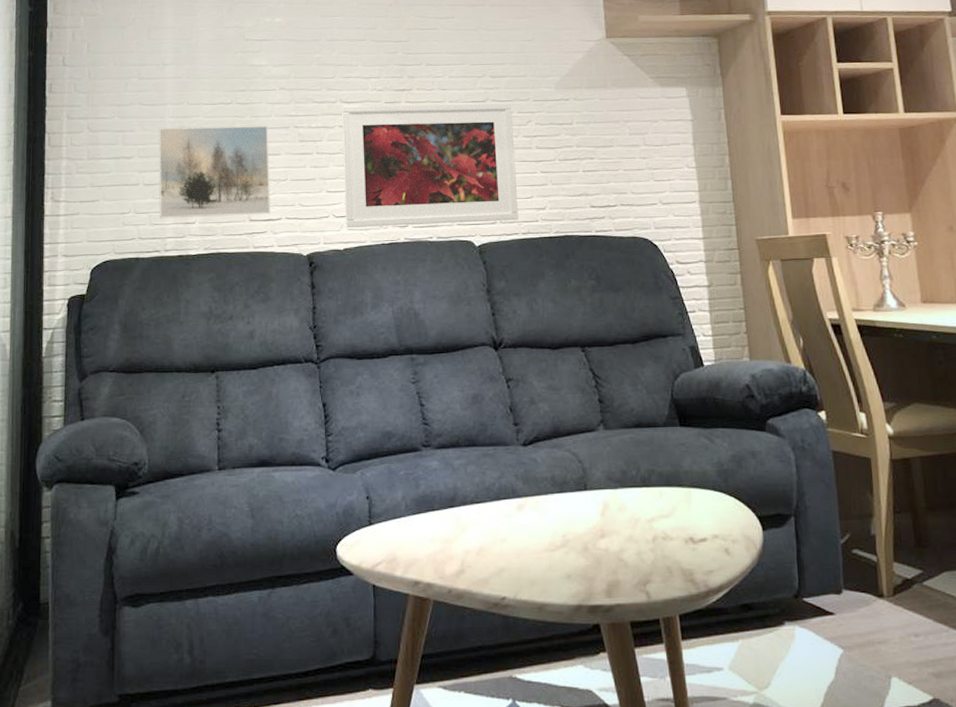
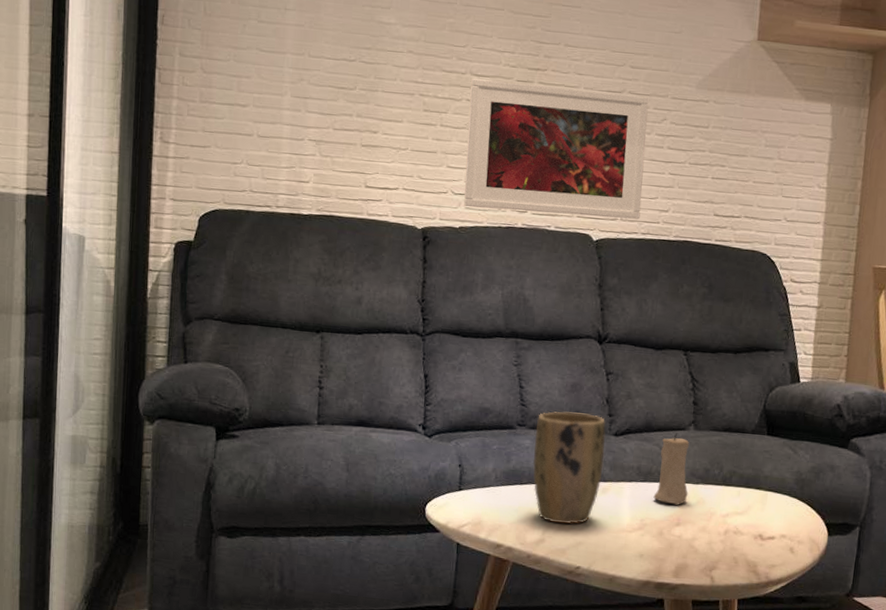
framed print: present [158,125,270,219] -> none [272,78,393,183]
plant pot: none [441,425,516,550] -> present [532,411,606,524]
candle: none [572,435,608,515] -> present [653,432,690,505]

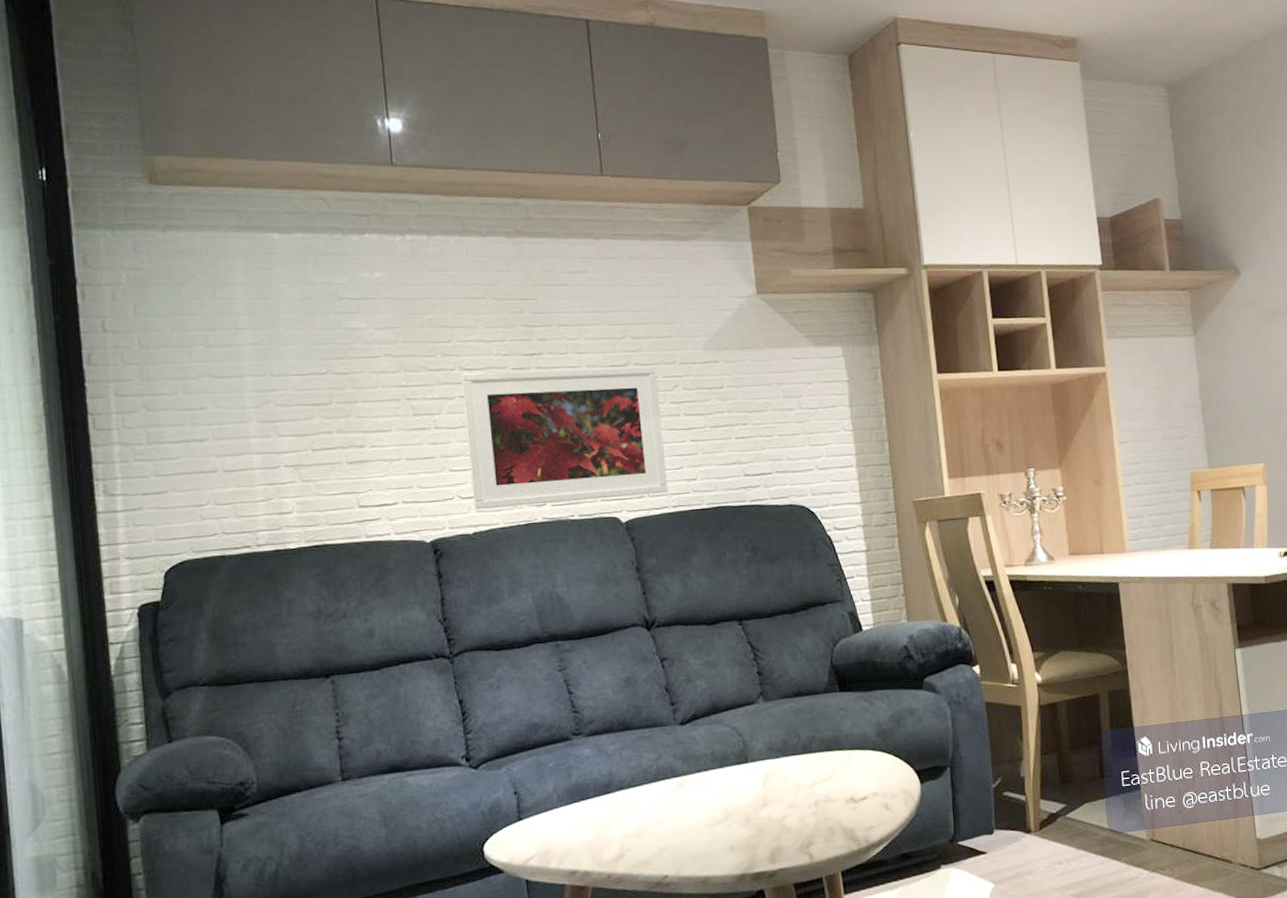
plant pot: present [532,411,606,524] -> none [594,707,675,834]
candle: present [653,432,690,505] -> none [732,708,770,786]

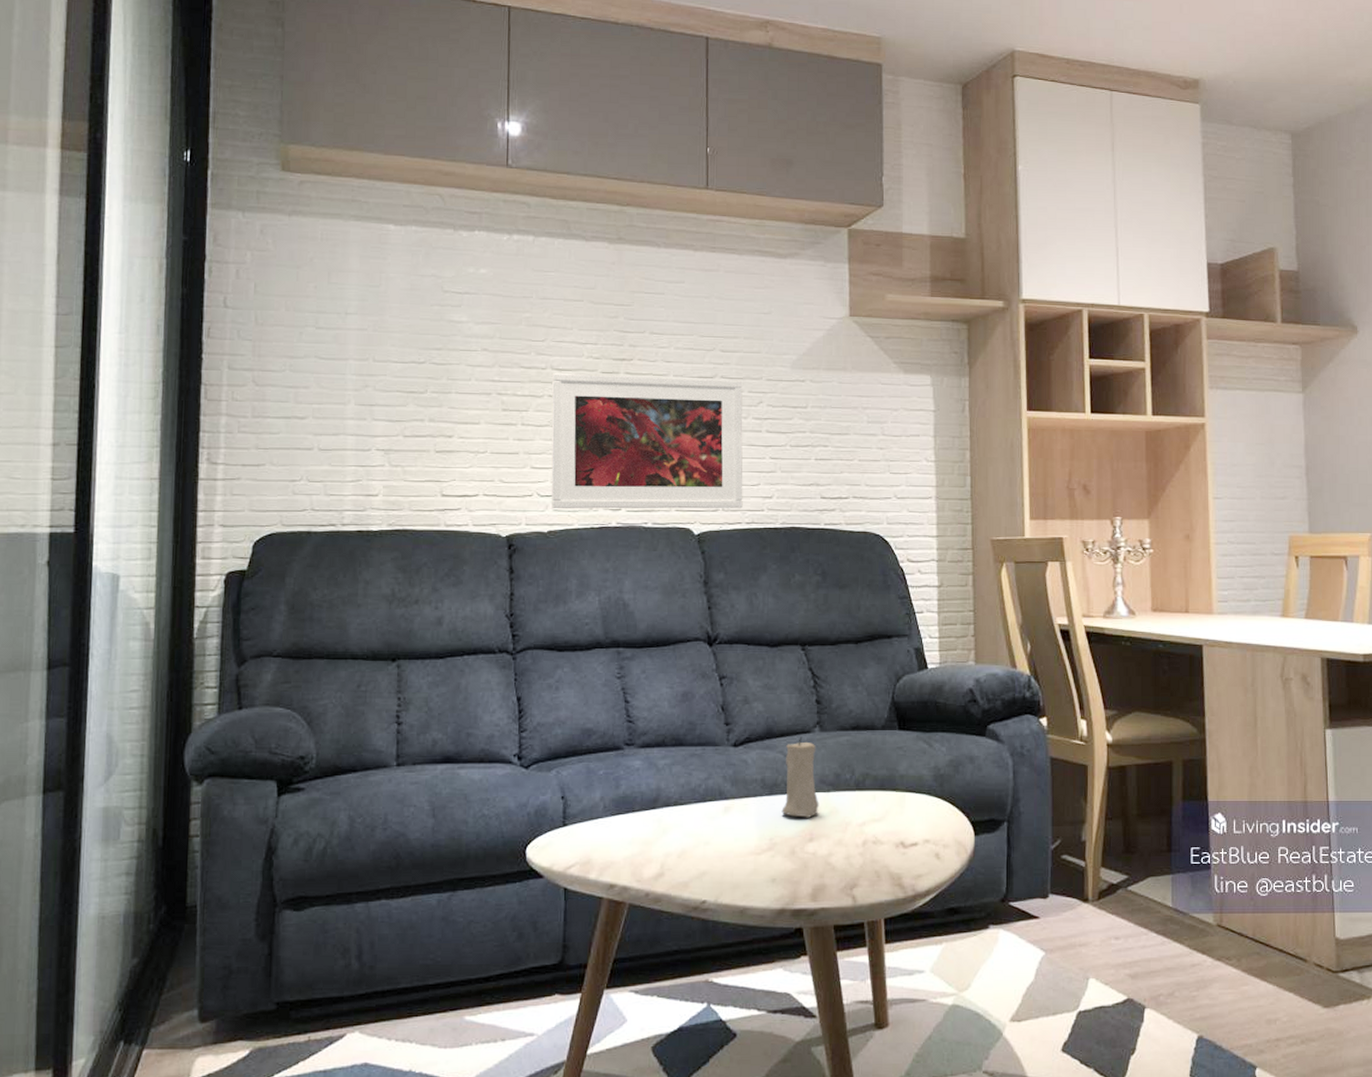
candle: none [732,708,770,786] -> present [781,736,819,818]

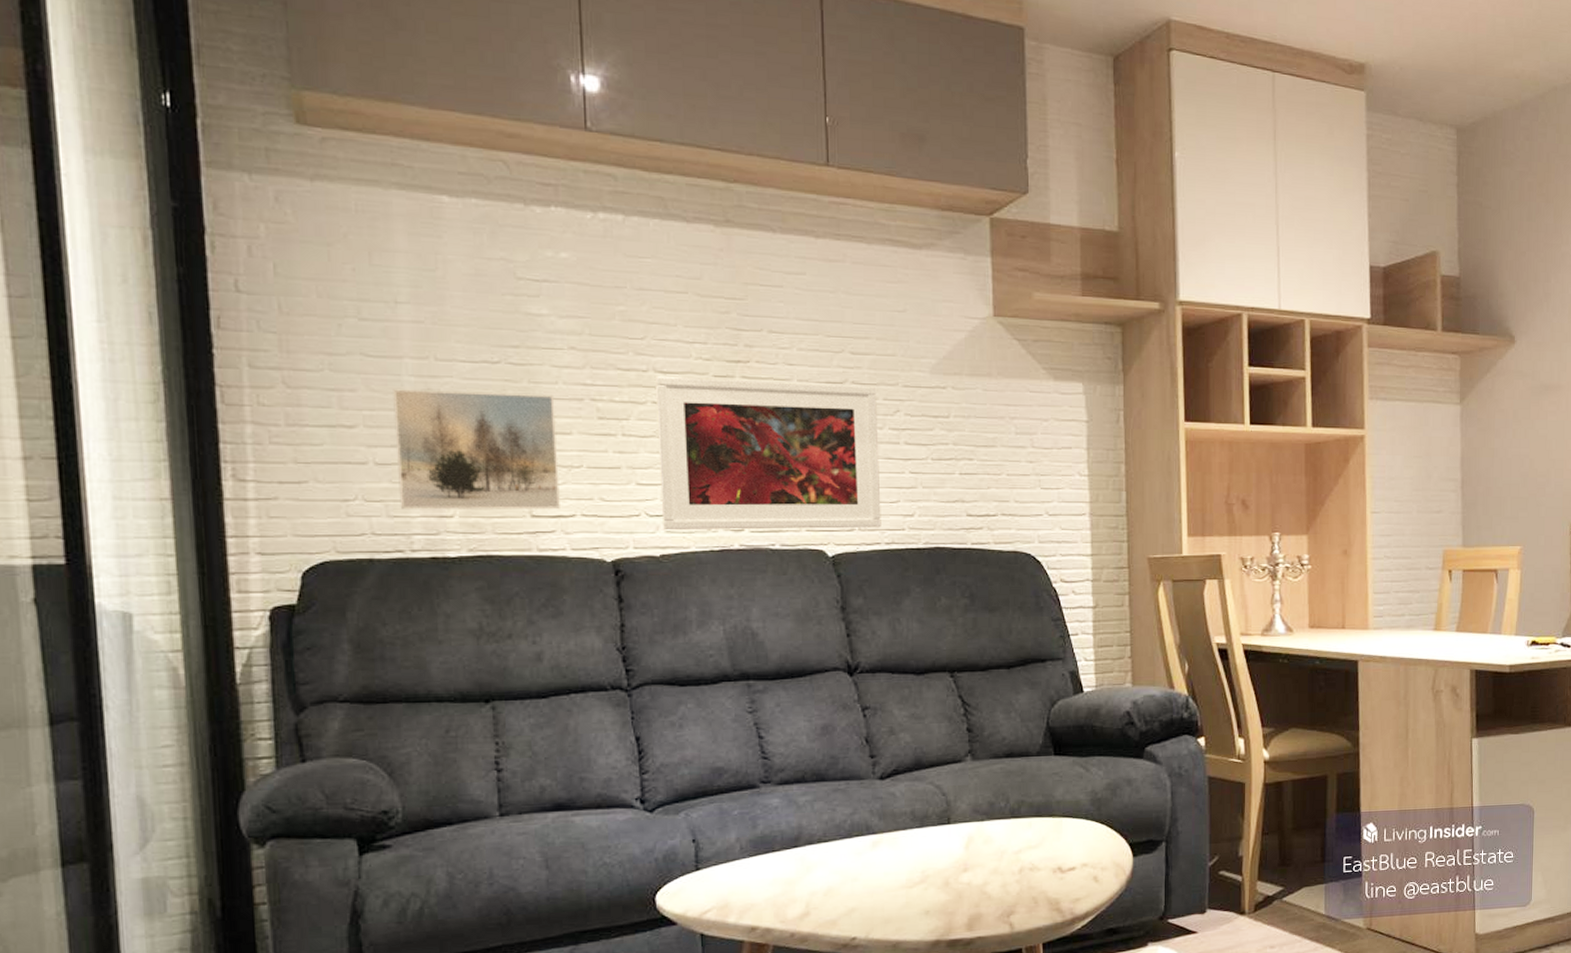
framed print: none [336,386,468,490] -> present [393,389,560,510]
candle: present [781,736,819,818] -> none [933,766,973,849]

